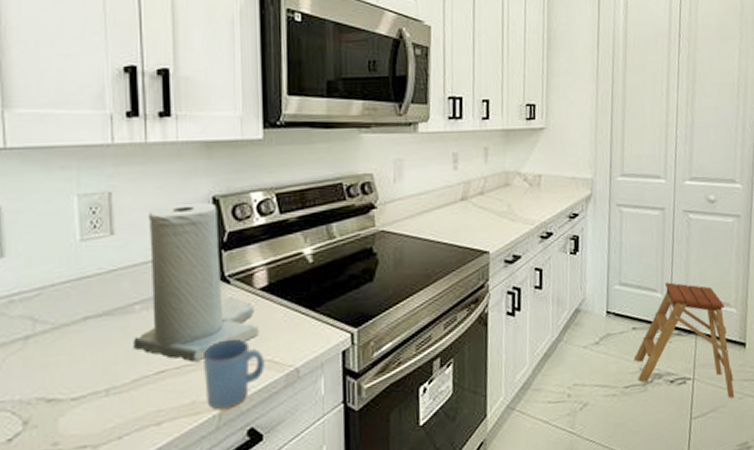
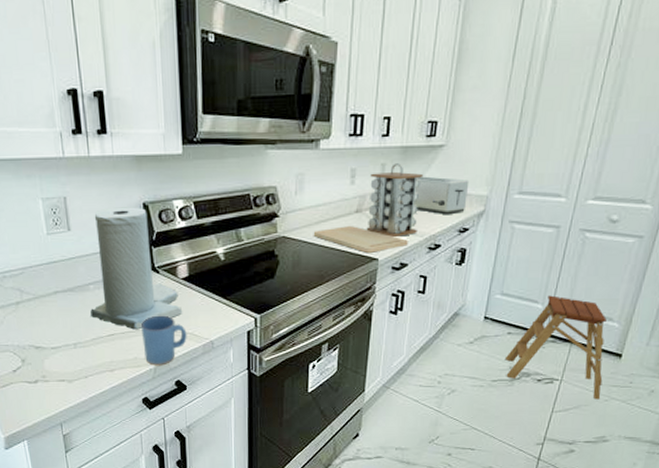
cutting board: none [416,215,519,246] -> present [313,226,408,253]
spice rack: none [473,147,528,226] -> present [366,163,424,237]
toaster: none [520,160,574,201] -> present [414,176,470,215]

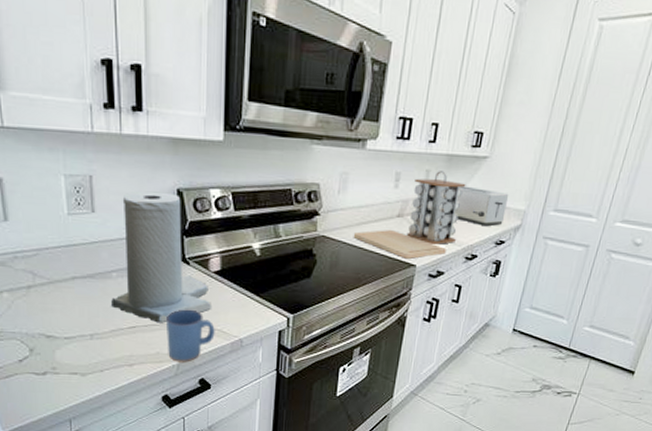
step ladder: present [504,295,607,400] -> none [528,311,624,414]

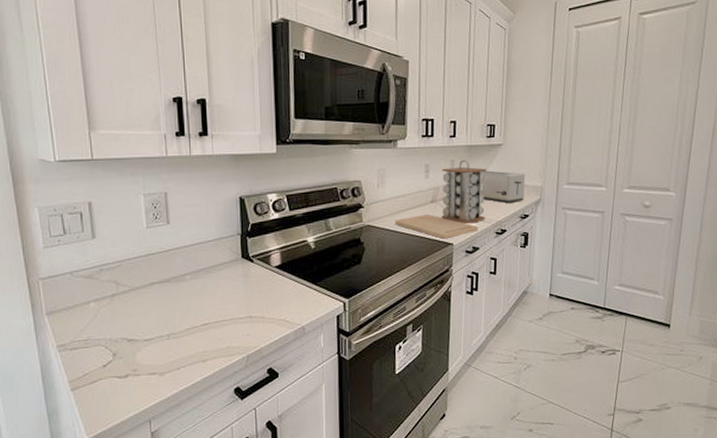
paper towel: present [111,191,213,323] -> none [186,201,276,318]
mug: present [165,309,215,362] -> none [234,302,279,354]

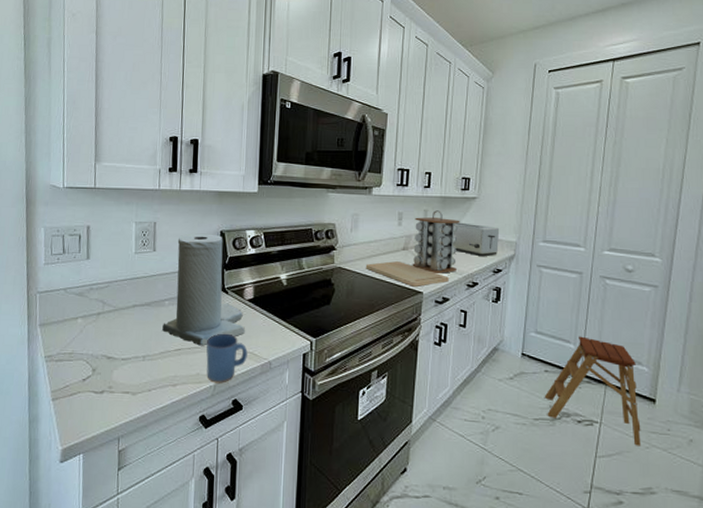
paper towel: none [186,201,276,318] -> present [162,233,246,346]
mug: none [234,302,279,354] -> present [206,333,248,383]
step ladder: none [571,272,658,368] -> present [544,336,642,446]

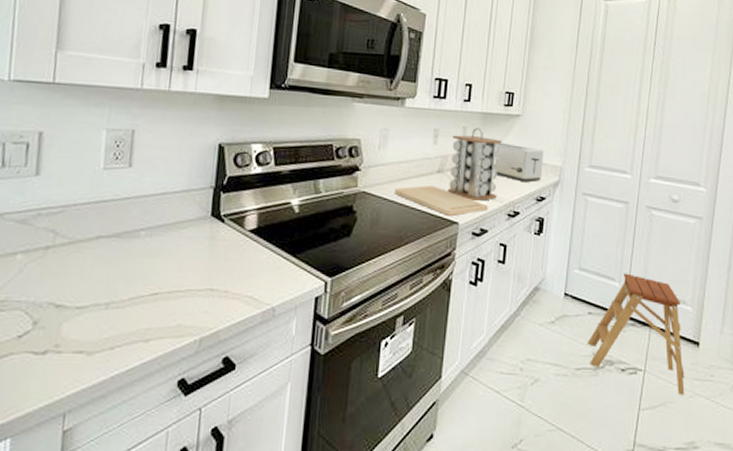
paper towel: present [162,233,246,346] -> none [134,146,245,289]
mug: present [206,333,248,383] -> none [190,272,246,337]

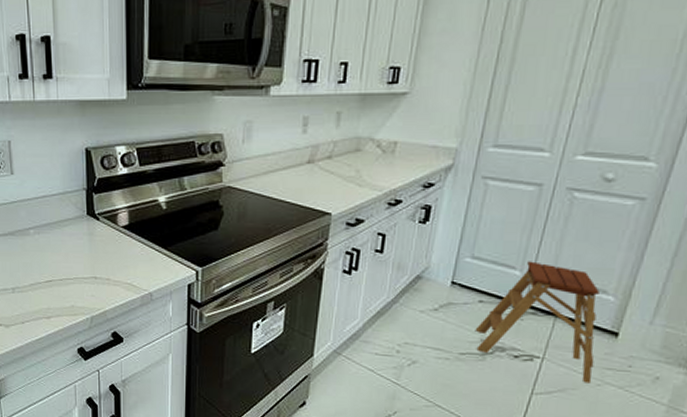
cutting board: present [394,185,488,216] -> none [260,177,365,207]
spice rack: present [447,128,502,201] -> none [319,112,384,190]
toaster: present [493,142,544,183] -> none [372,126,436,169]

